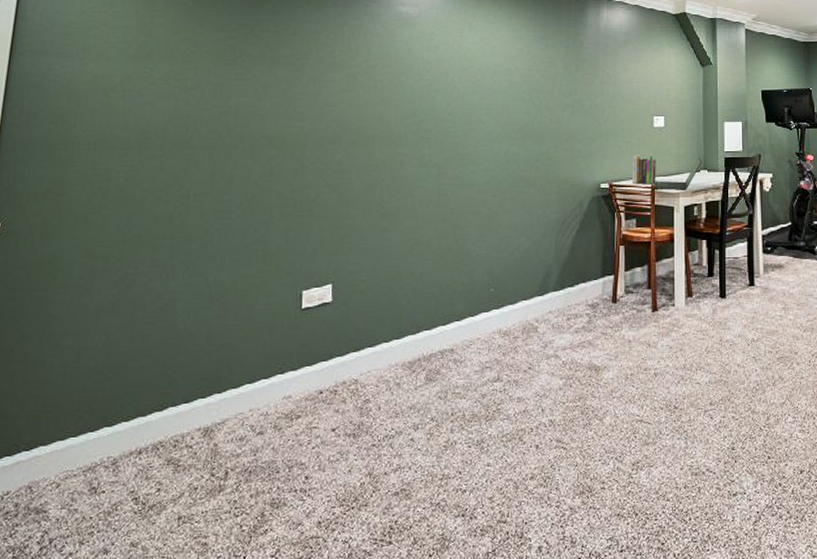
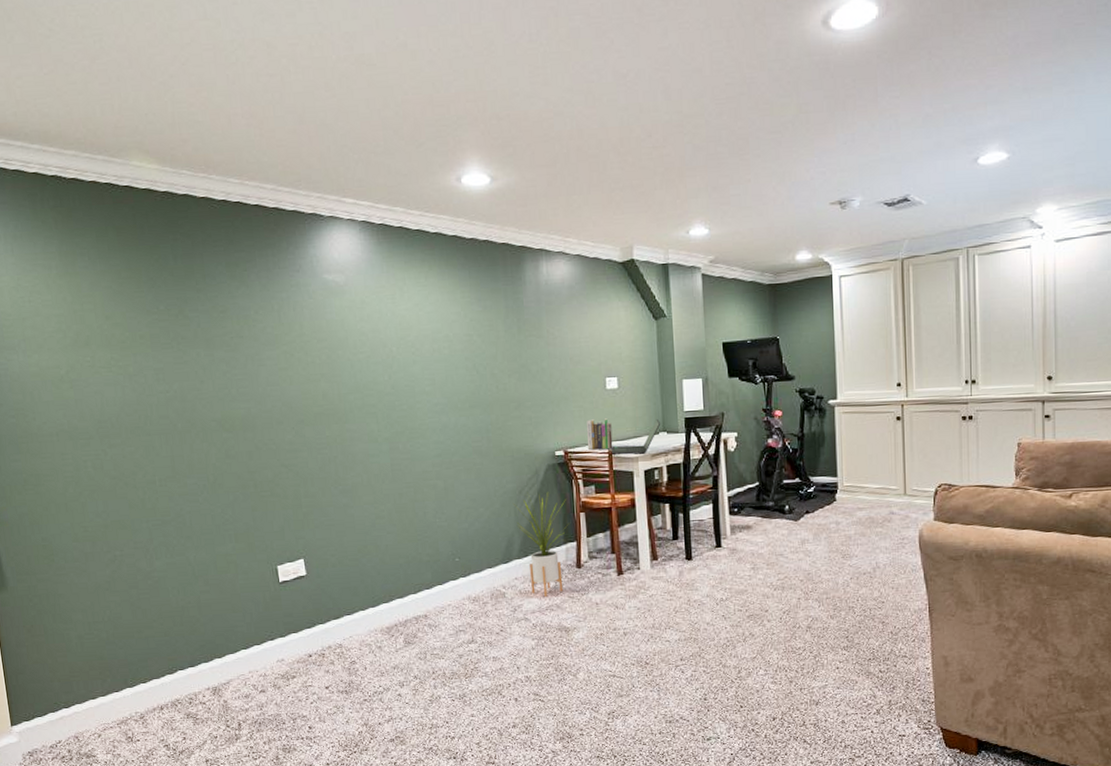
house plant: none [555,223,607,332] -> present [514,492,567,597]

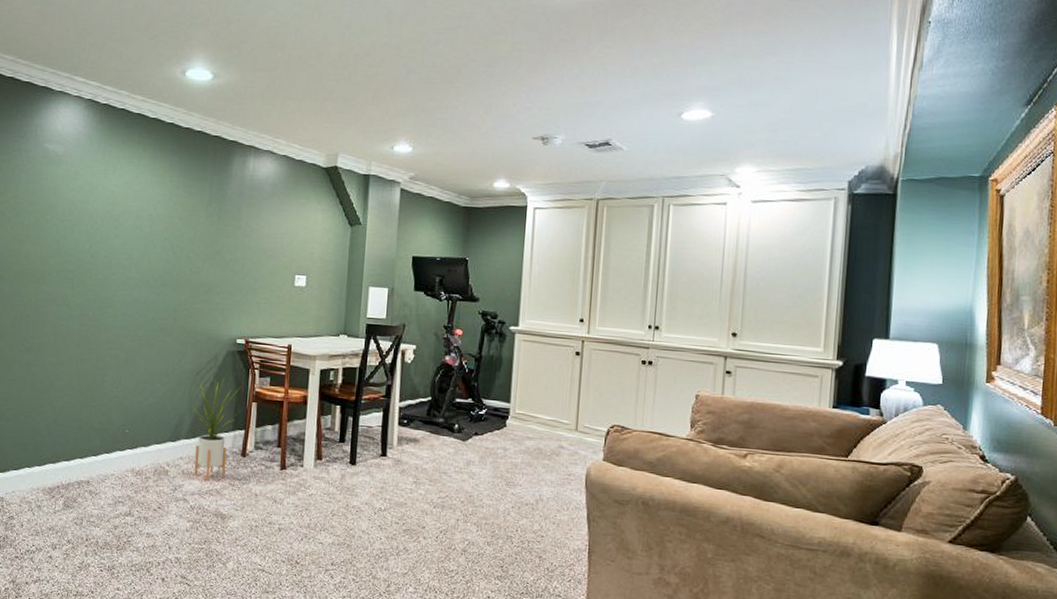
books: present [586,418,613,450] -> none [268,313,295,345]
laptop: present [611,419,661,455] -> none [290,322,343,354]

